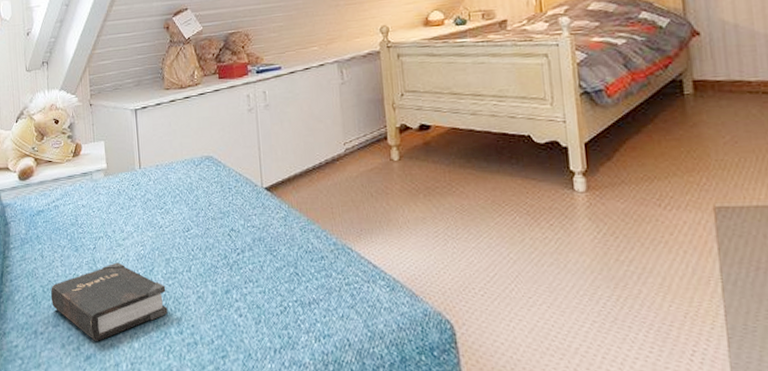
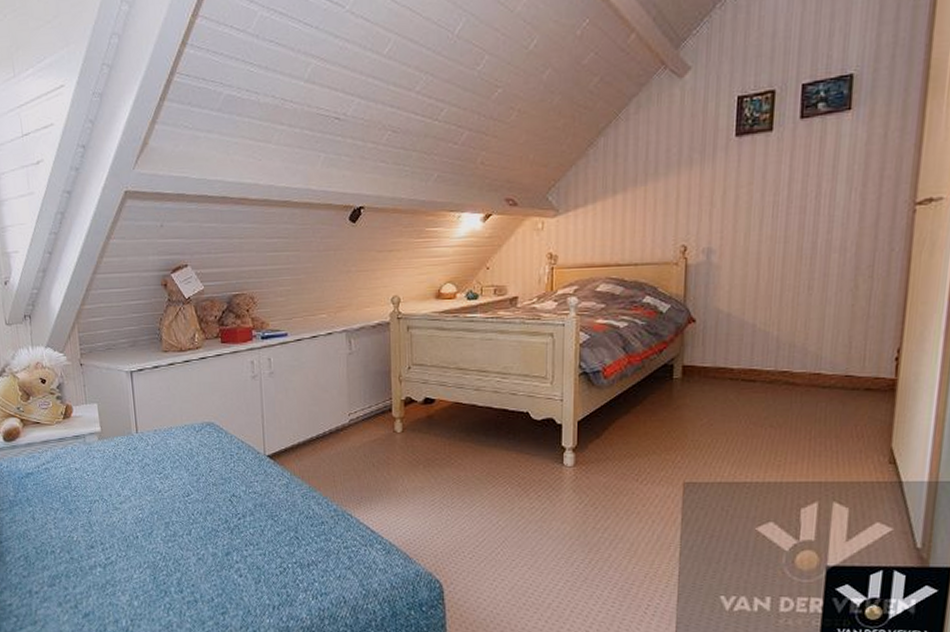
hardback book: present [50,262,168,341] -> none [44,525,168,600]

